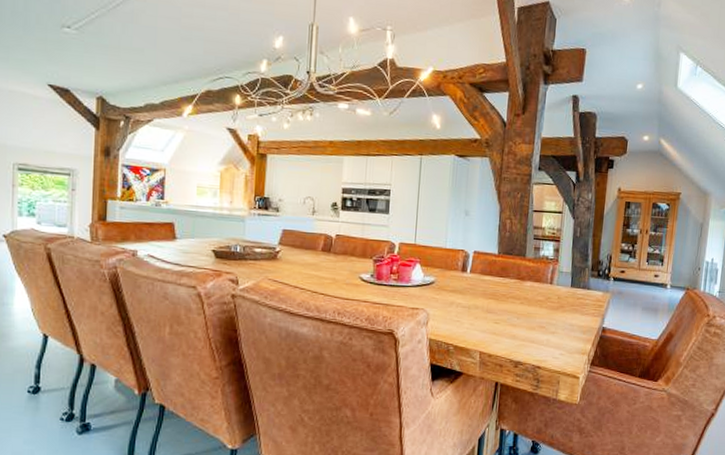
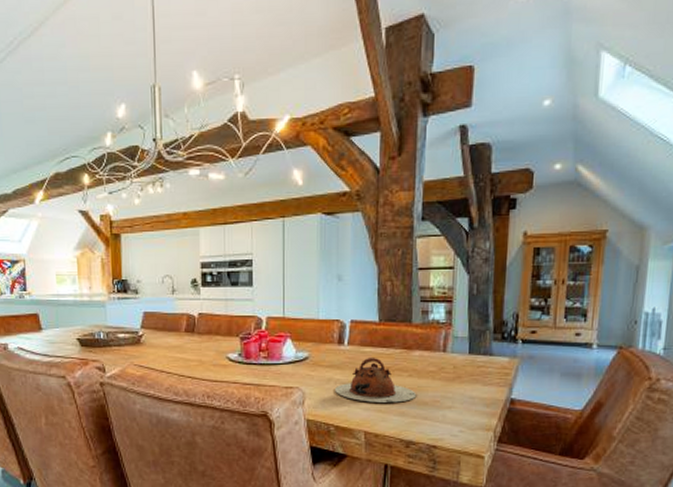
teapot: none [456,284,526,327] -> present [335,356,416,403]

